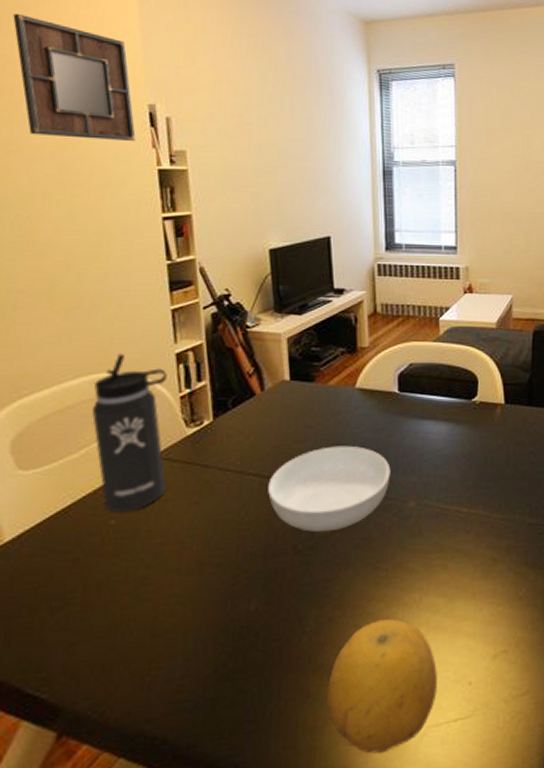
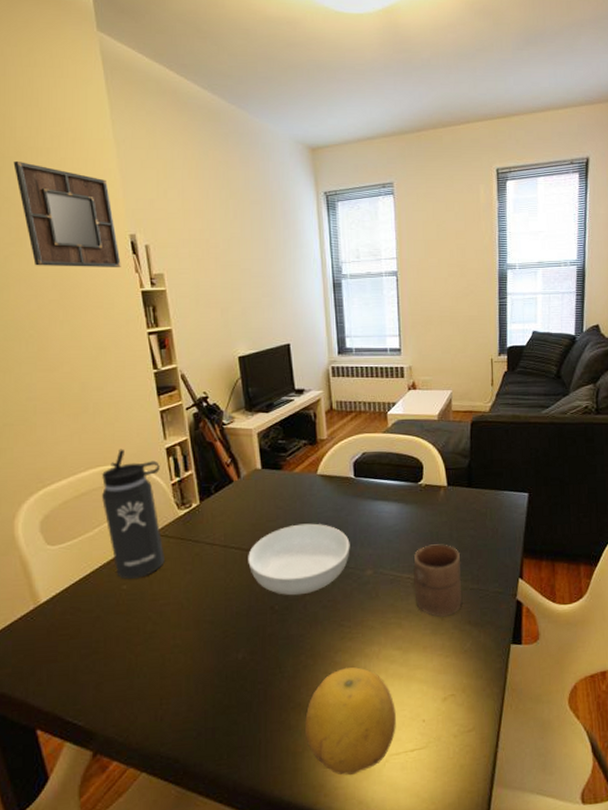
cup: none [462,471,519,558] -> present [412,544,463,617]

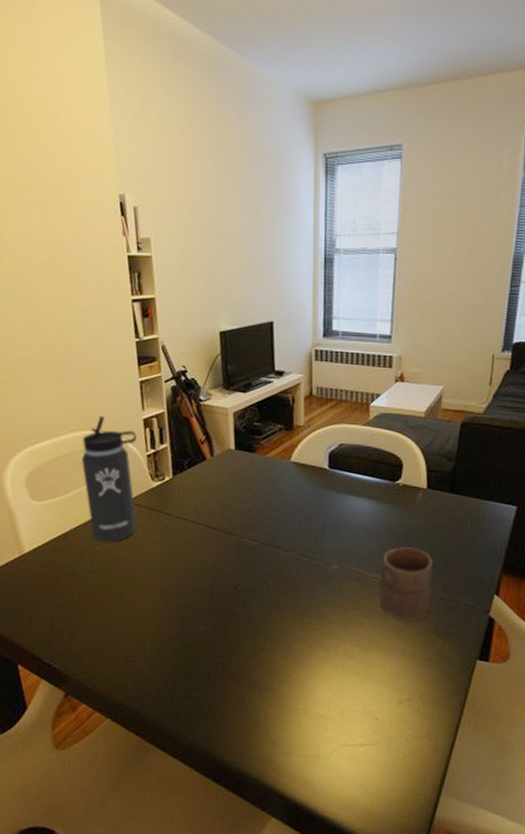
home mirror: present [13,160,121,267] -> none [11,111,109,229]
serving bowl: present [248,523,350,596] -> none [215,509,318,580]
fruit: present [305,667,396,776] -> none [258,656,349,757]

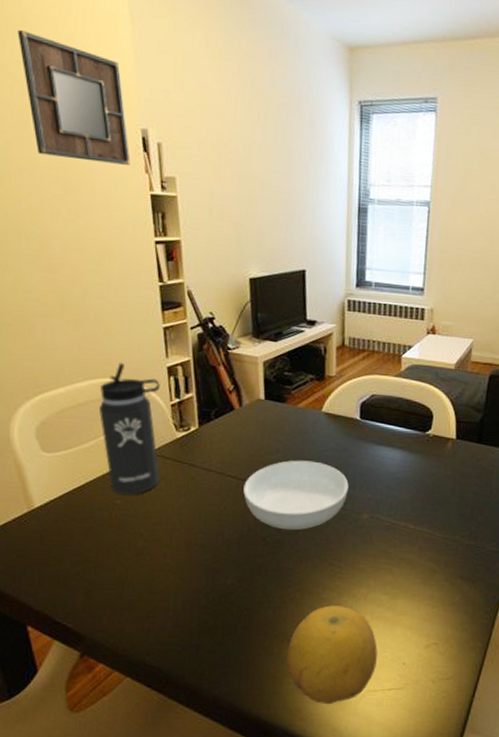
home mirror: none [11,111,109,229] -> present [17,29,131,165]
serving bowl: none [215,509,318,580] -> present [243,460,349,531]
fruit: none [258,656,349,757] -> present [287,605,378,705]
cup: present [379,547,433,623] -> none [408,496,461,569]

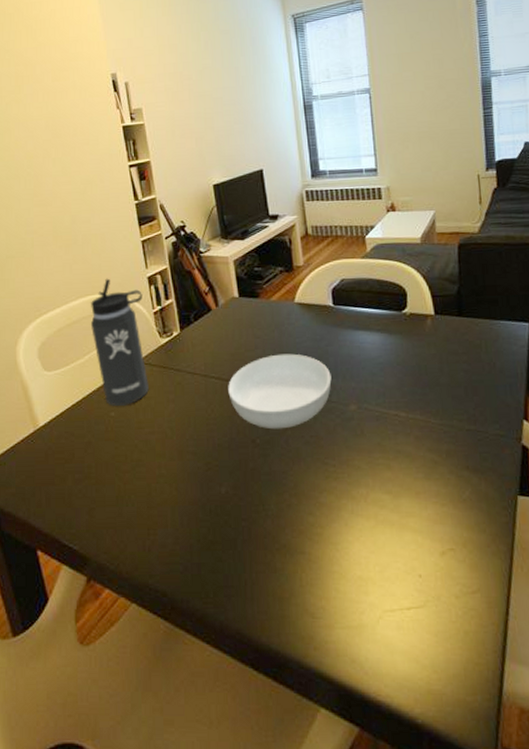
home mirror: present [17,29,131,165] -> none [12,16,104,110]
fruit: present [287,605,378,705] -> none [291,510,389,630]

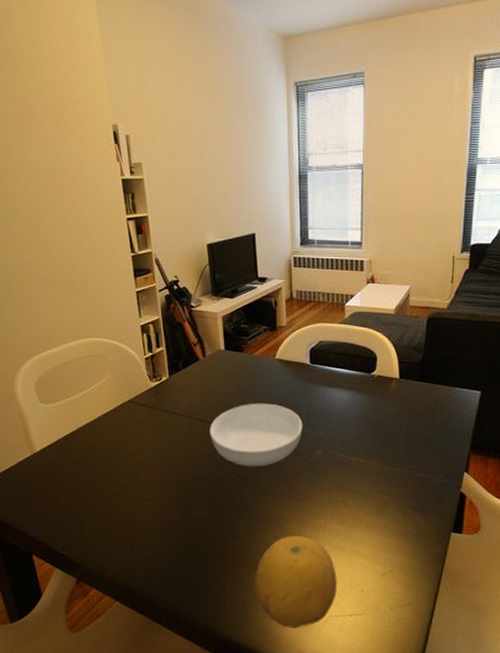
thermos bottle: present [91,278,149,406] -> none [86,324,138,438]
fruit: none [291,510,389,630] -> present [255,536,337,629]

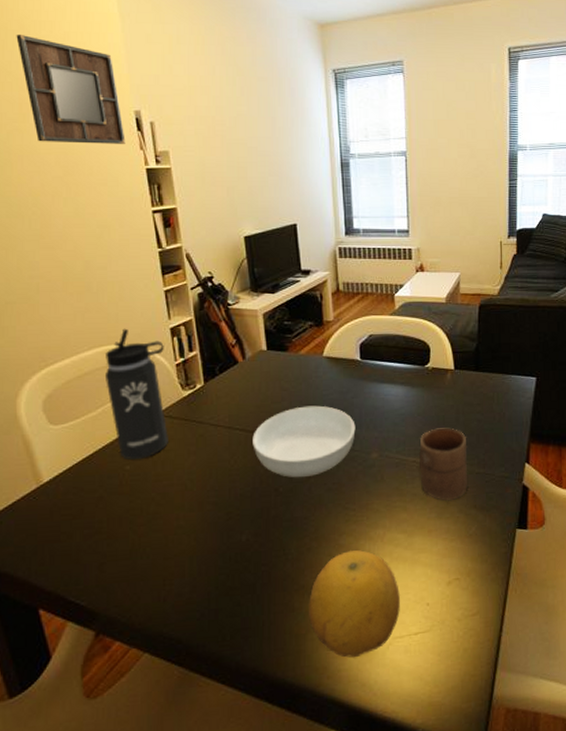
home mirror: none [12,54,104,156] -> present [16,34,126,144]
thermos bottle: none [86,324,138,438] -> present [106,328,168,460]
cup: none [360,432,408,501] -> present [418,428,469,501]

